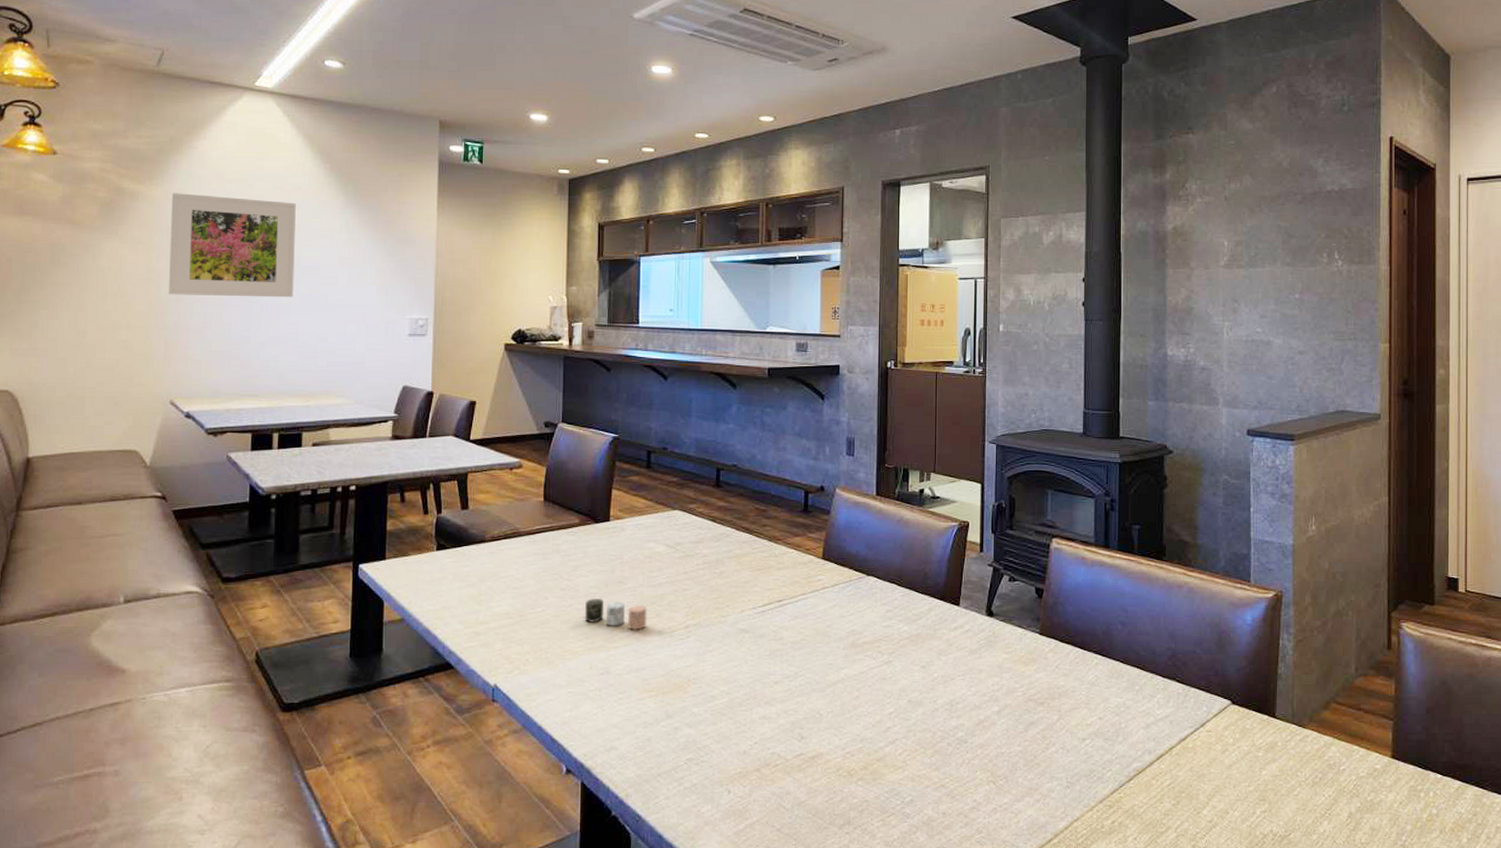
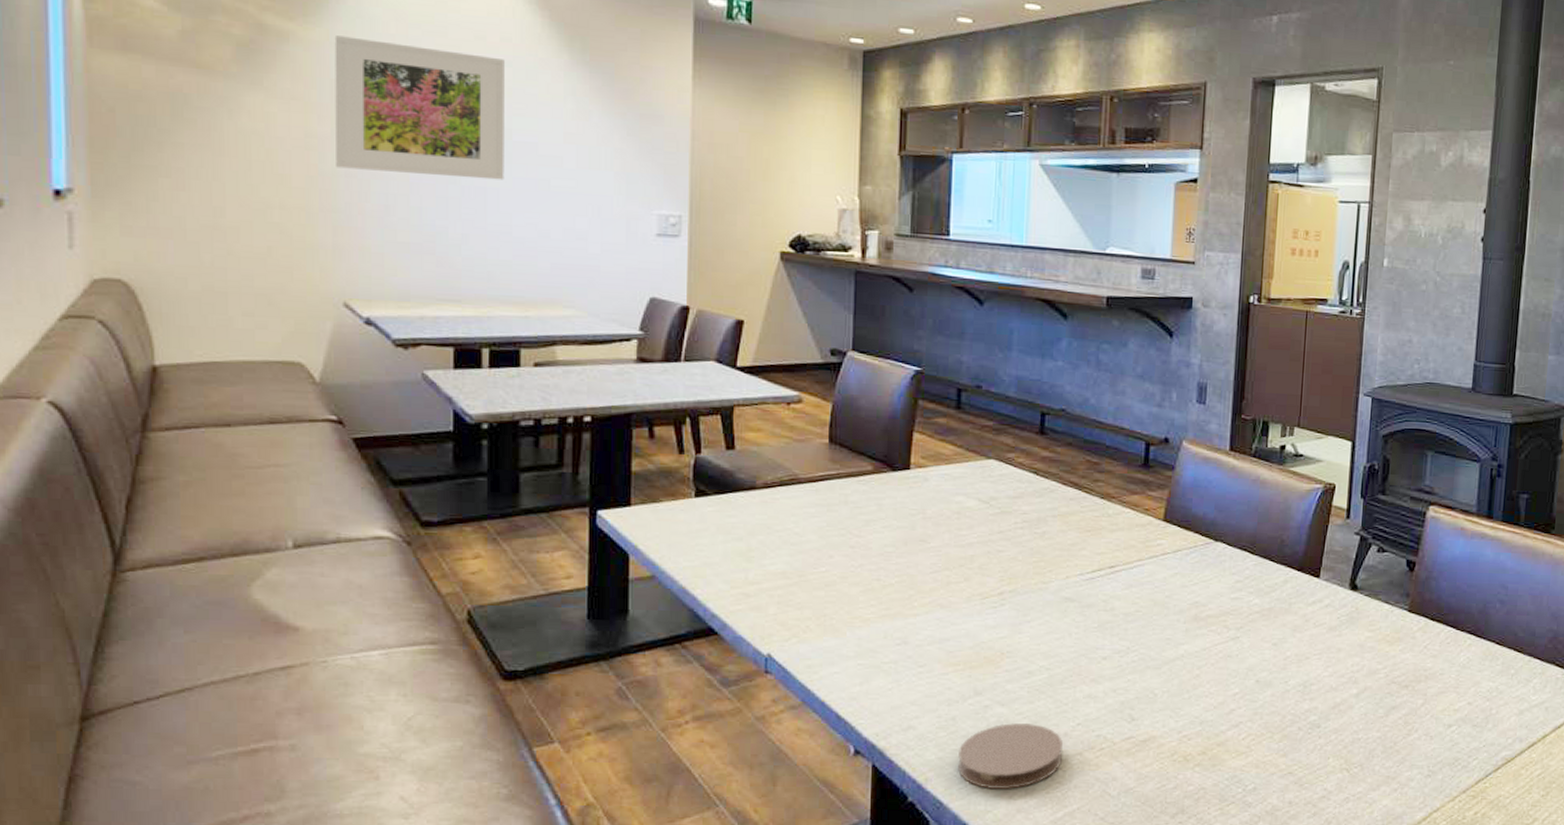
candle: present [585,597,647,630] -> none [879,557,954,596]
coaster: none [652,743,742,804] -> present [957,723,1063,790]

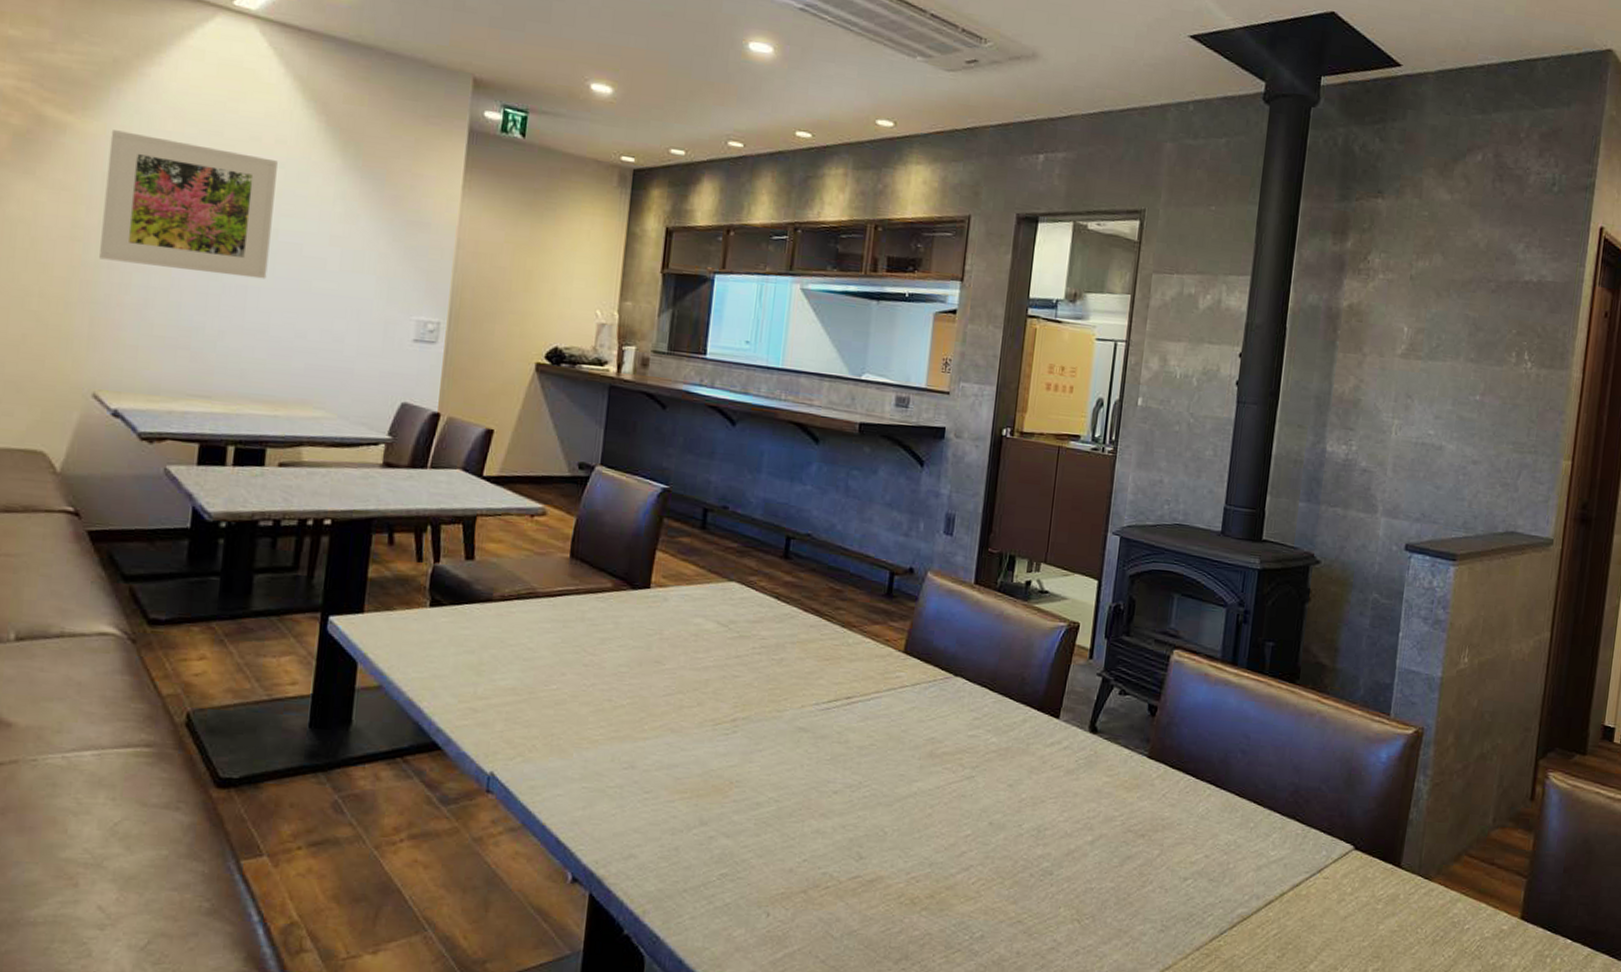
coaster: present [957,723,1063,790] -> none [677,856,787,927]

